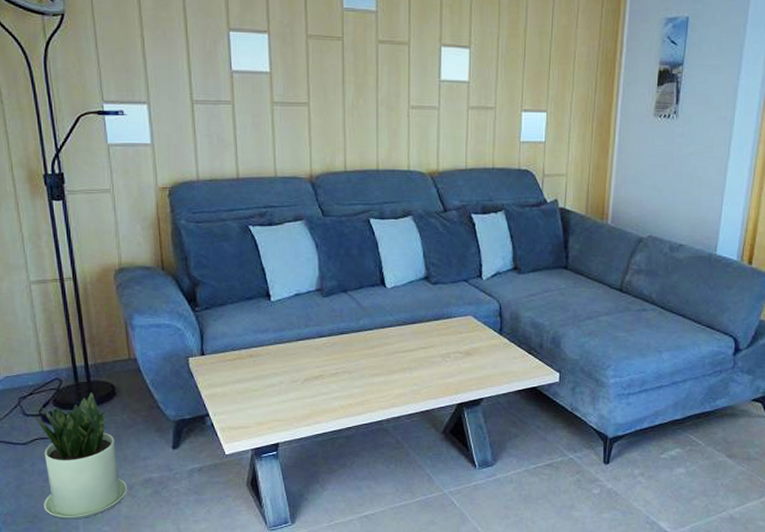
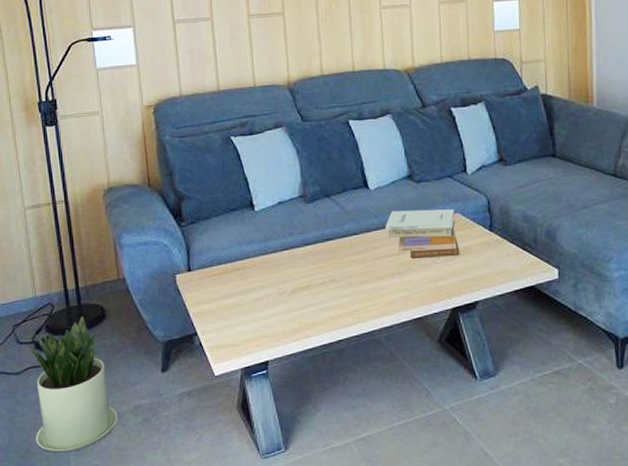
books: none [399,310,469,356] -> present [385,209,459,259]

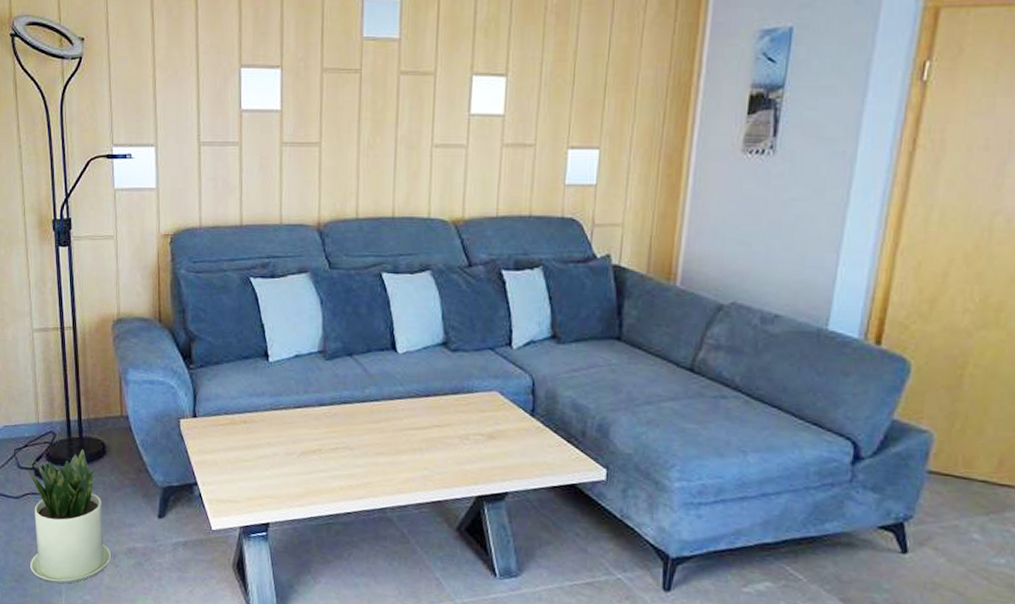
books: present [385,209,459,259] -> none [410,380,493,438]

